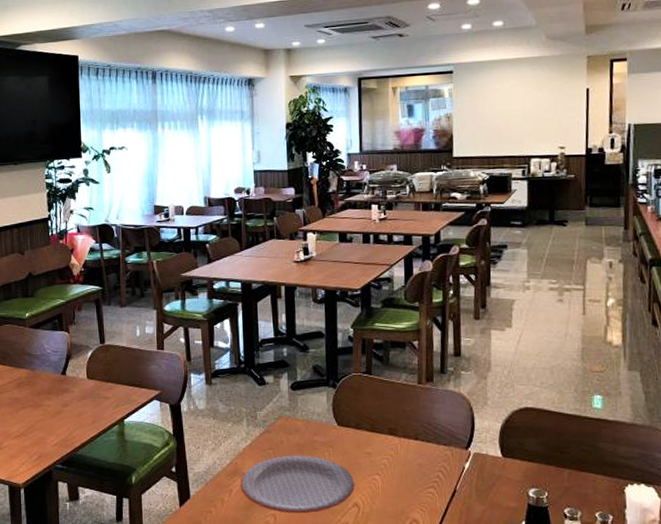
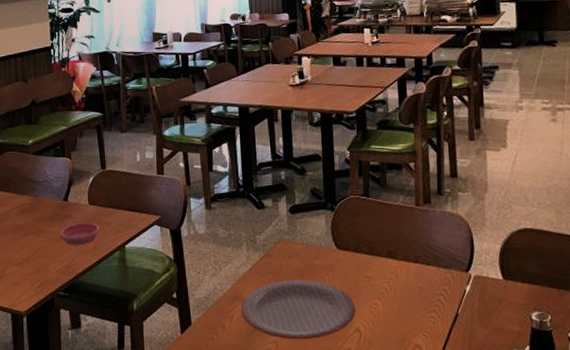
saucer: none [57,397,98,419] -> present [59,222,100,246]

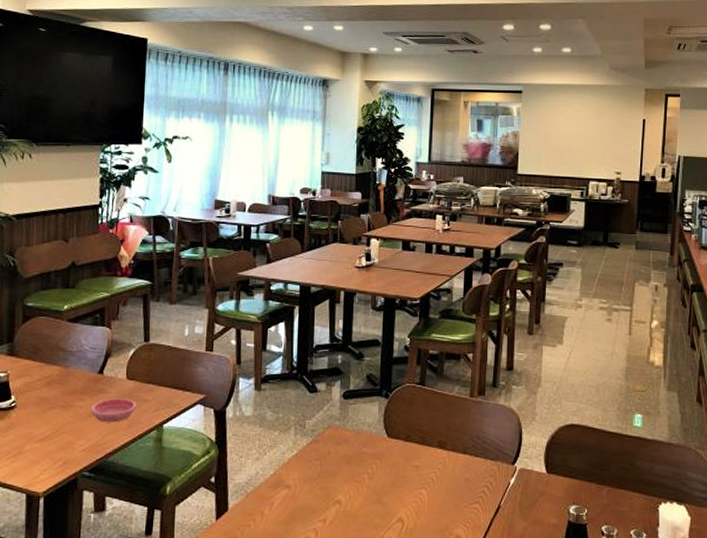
plate: present [241,279,356,340] -> none [283,467,400,529]

